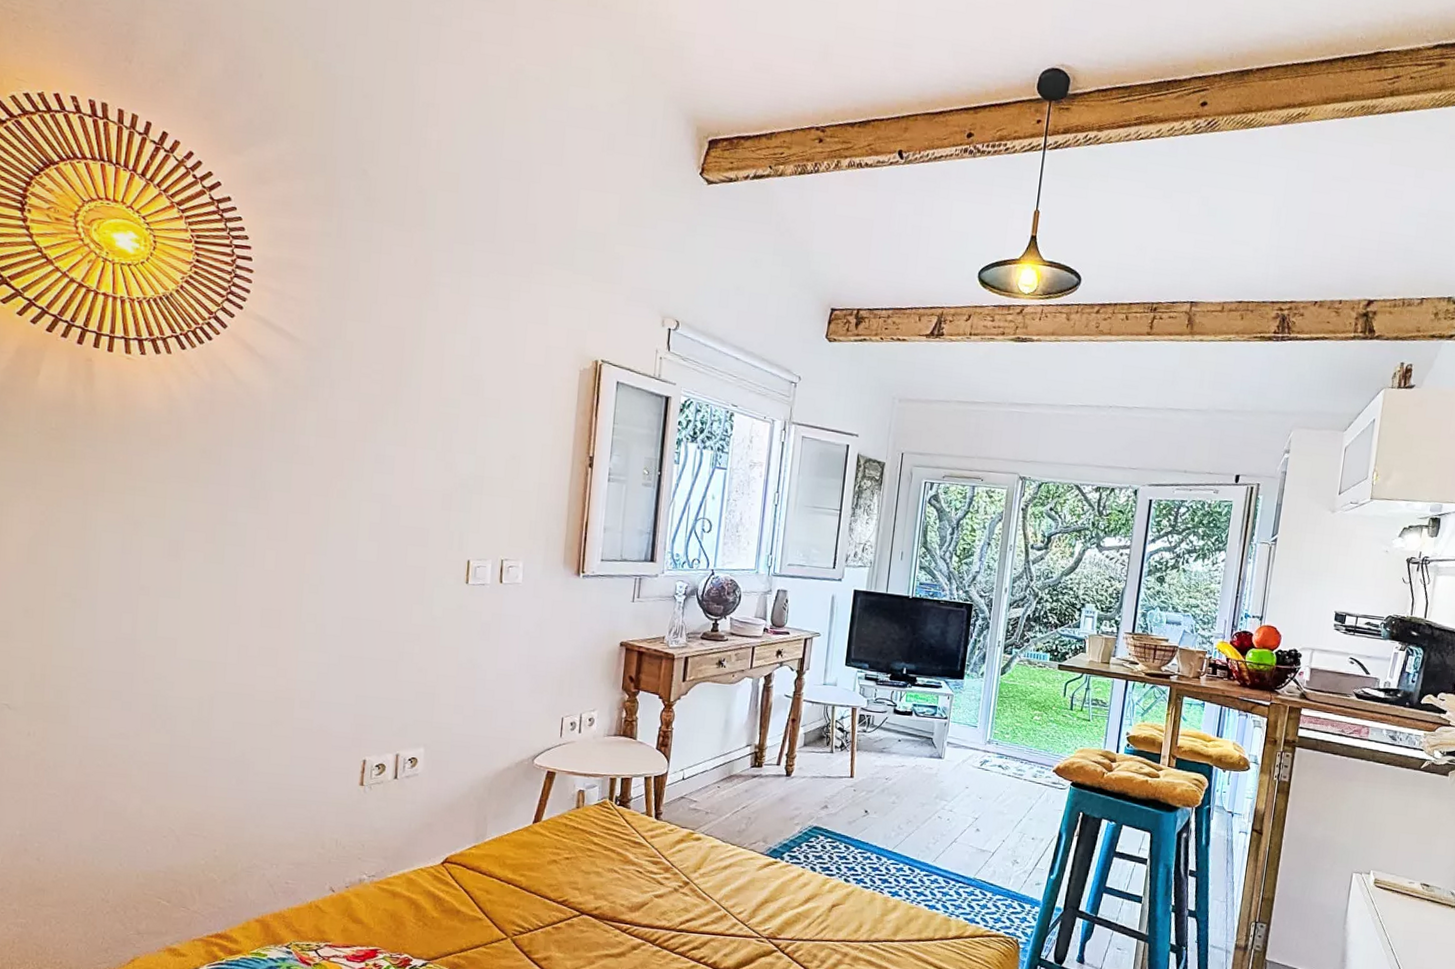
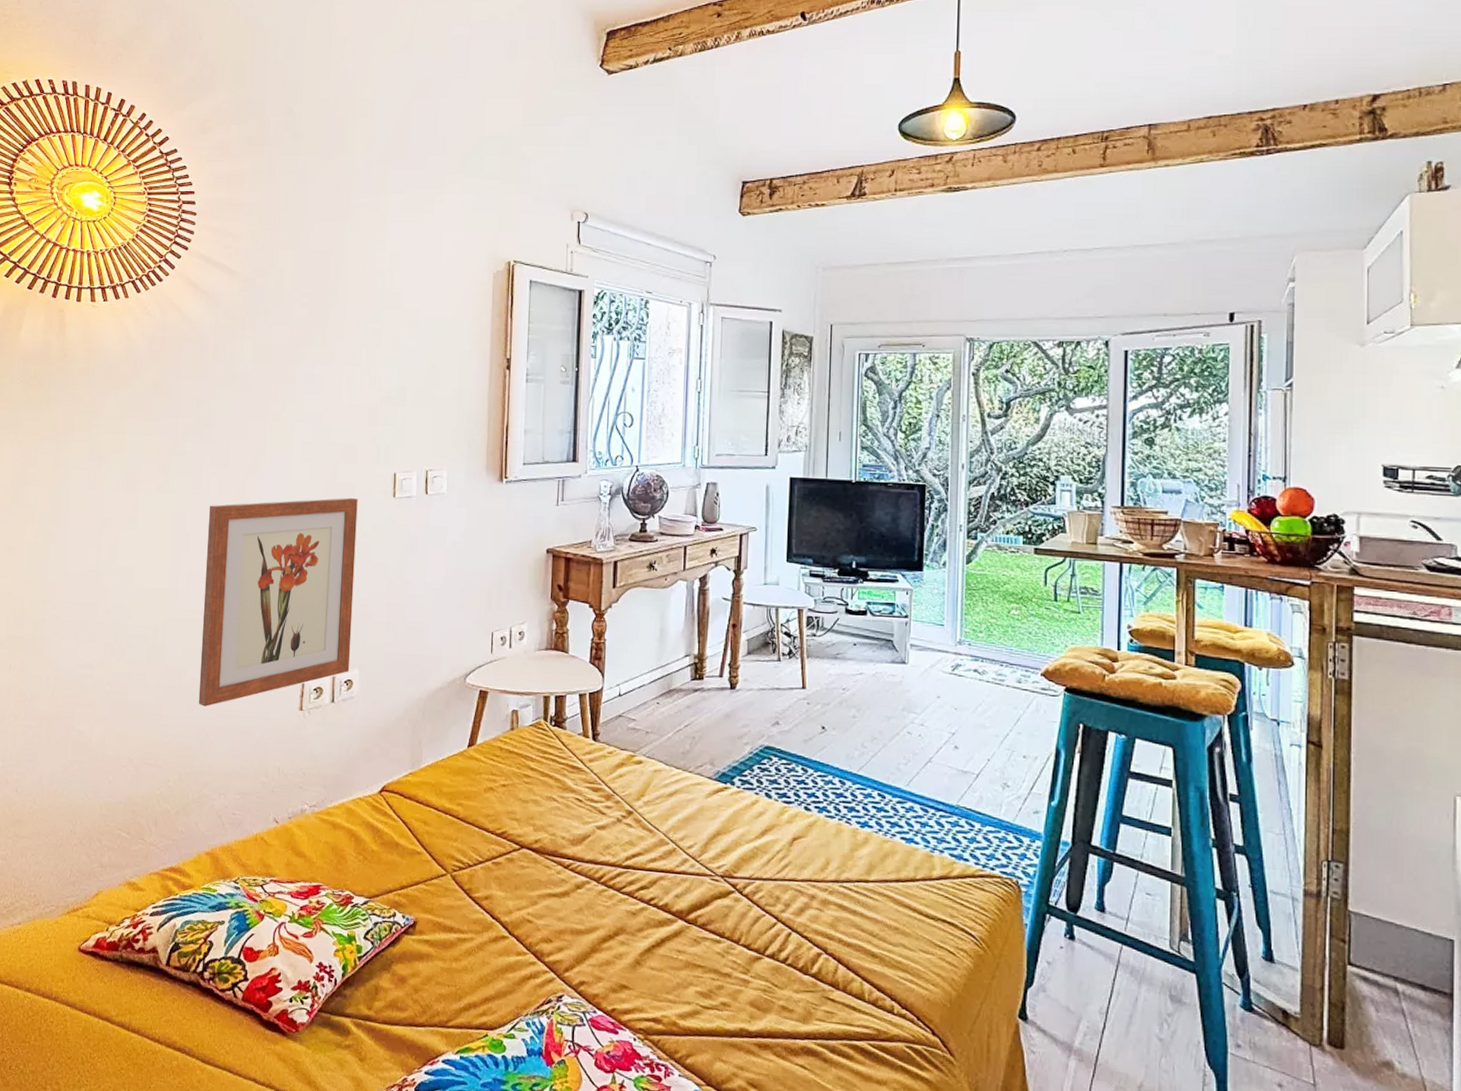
wall art: none [249,579,429,780] -> present [198,497,358,707]

